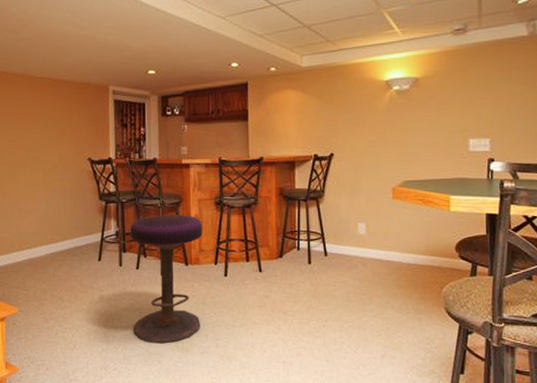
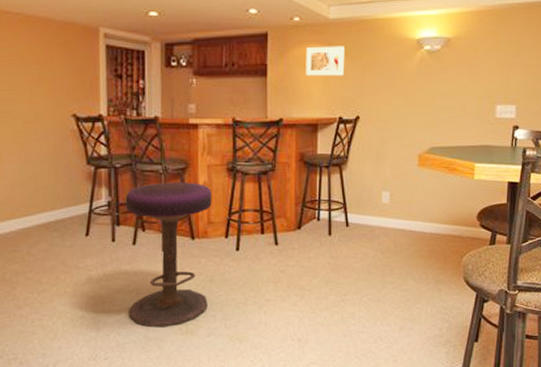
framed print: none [282,90,318,119] -> present [306,46,345,76]

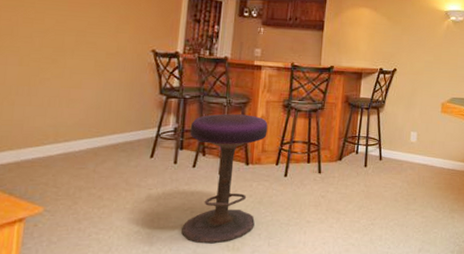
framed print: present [306,46,345,76] -> none [355,10,388,35]

